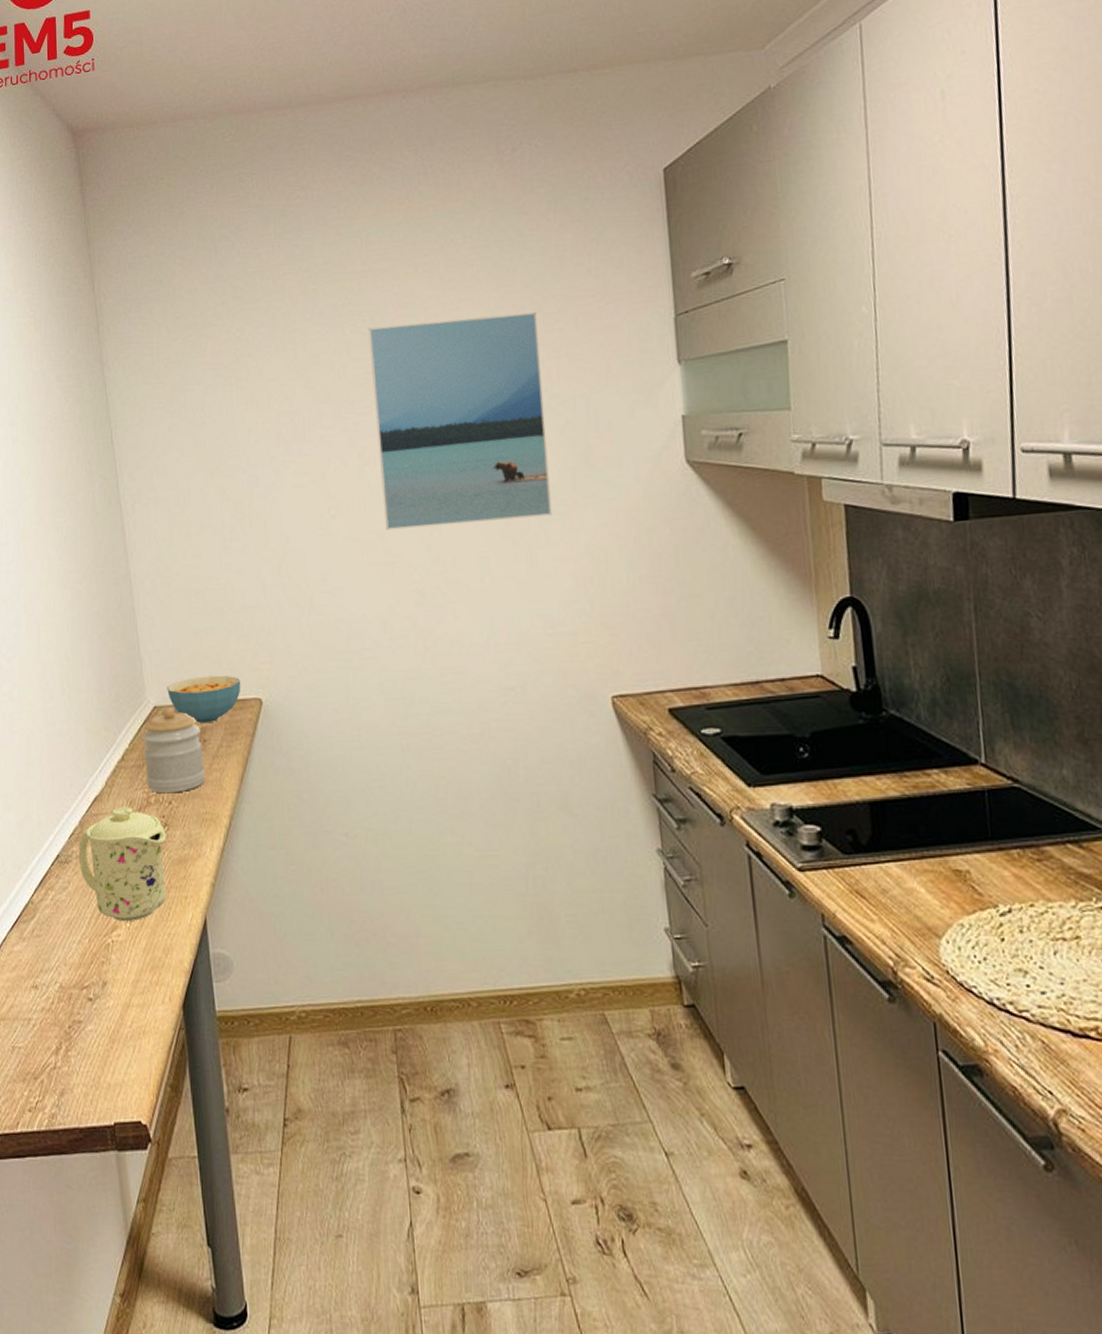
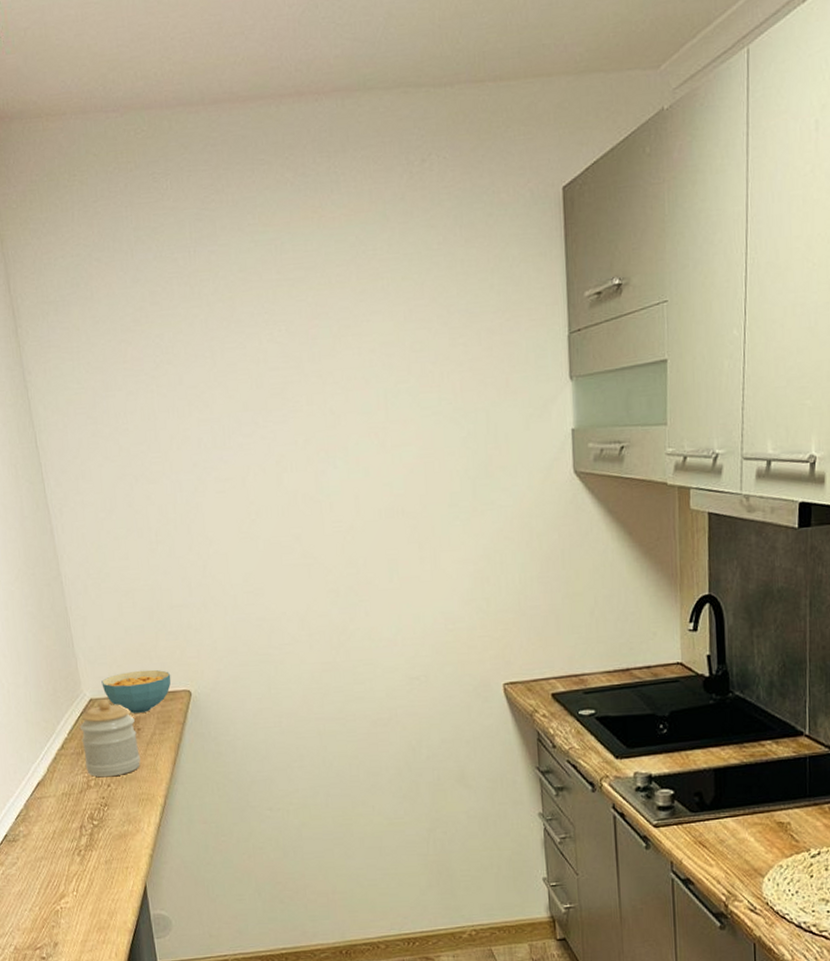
mug: present [78,806,166,921] -> none [25,789,109,890]
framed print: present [368,312,552,531] -> none [284,326,454,535]

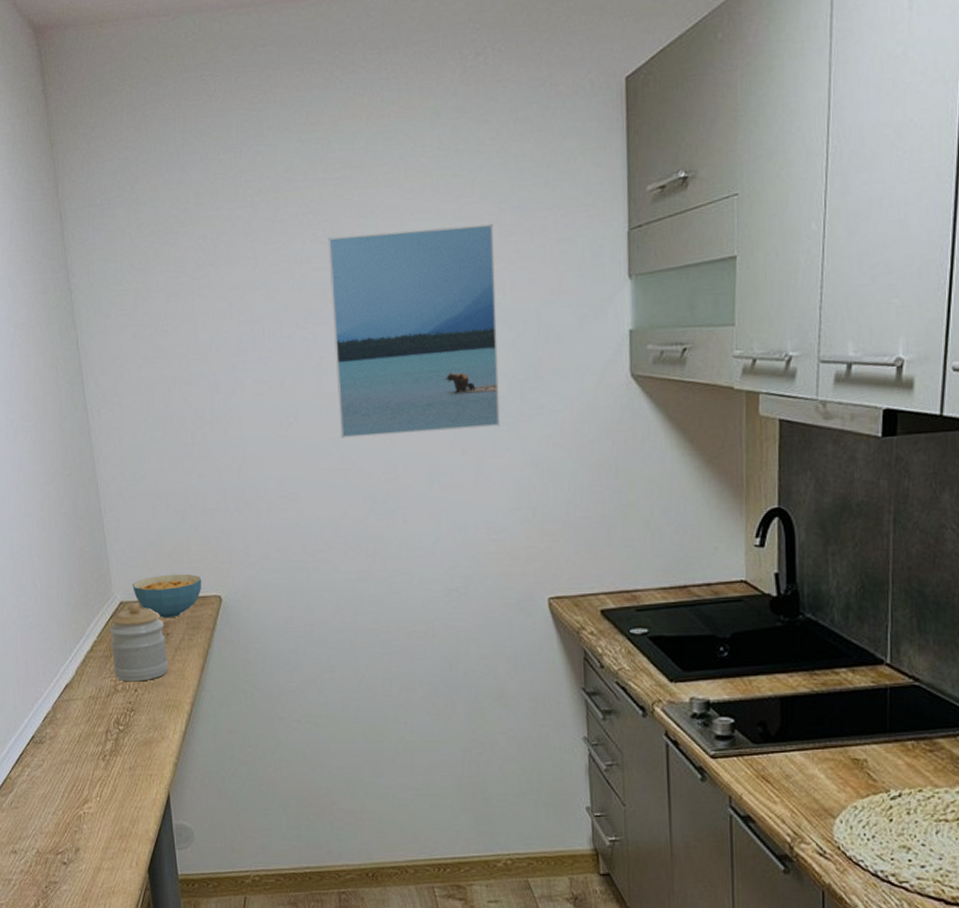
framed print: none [284,326,454,535] -> present [328,224,500,439]

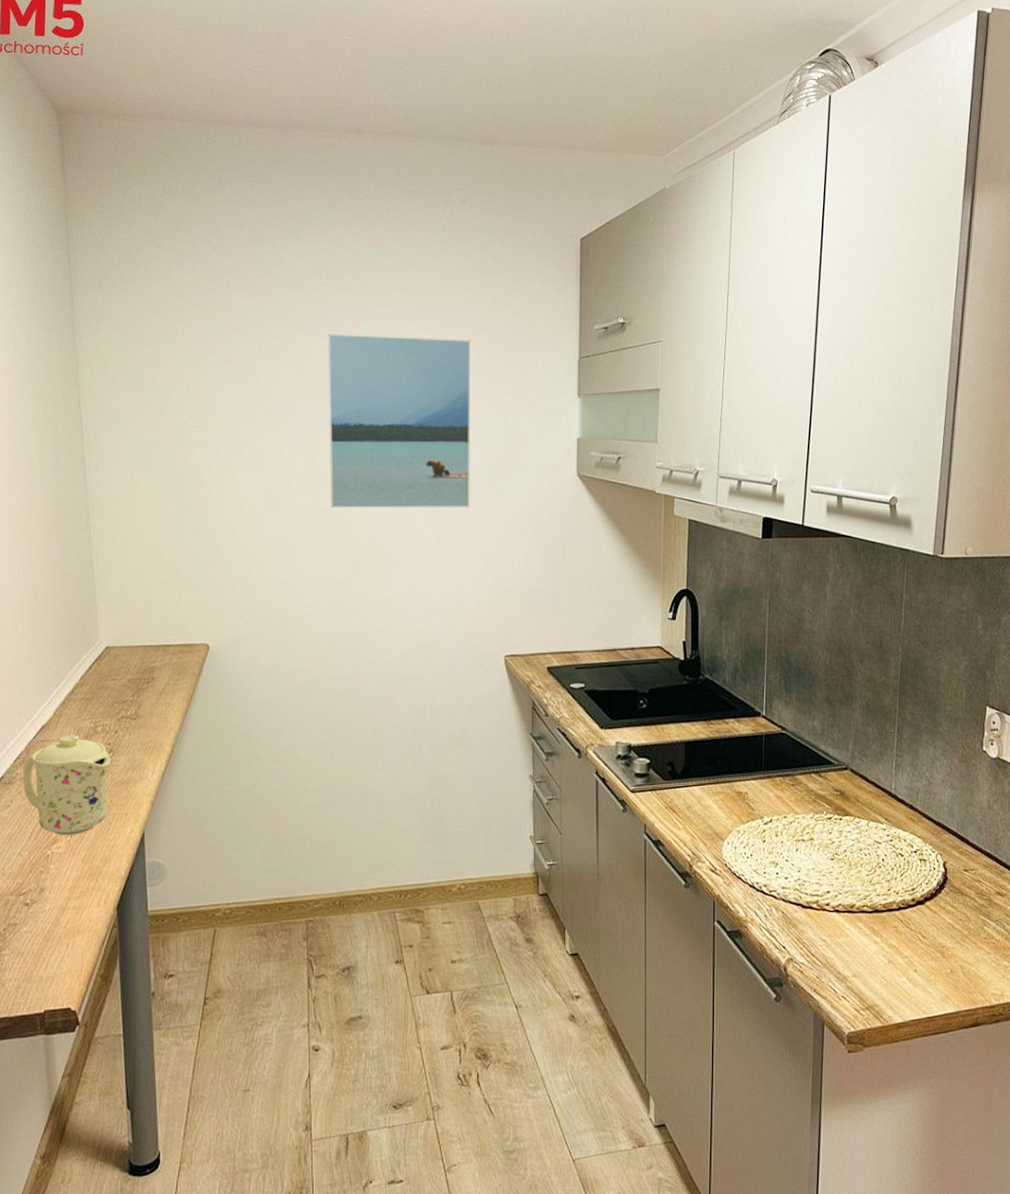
mug: none [51,693,132,795] -> present [22,734,111,835]
jar: present [109,603,168,682] -> none [92,648,151,724]
cereal bowl: present [132,574,202,618] -> none [120,622,191,663]

